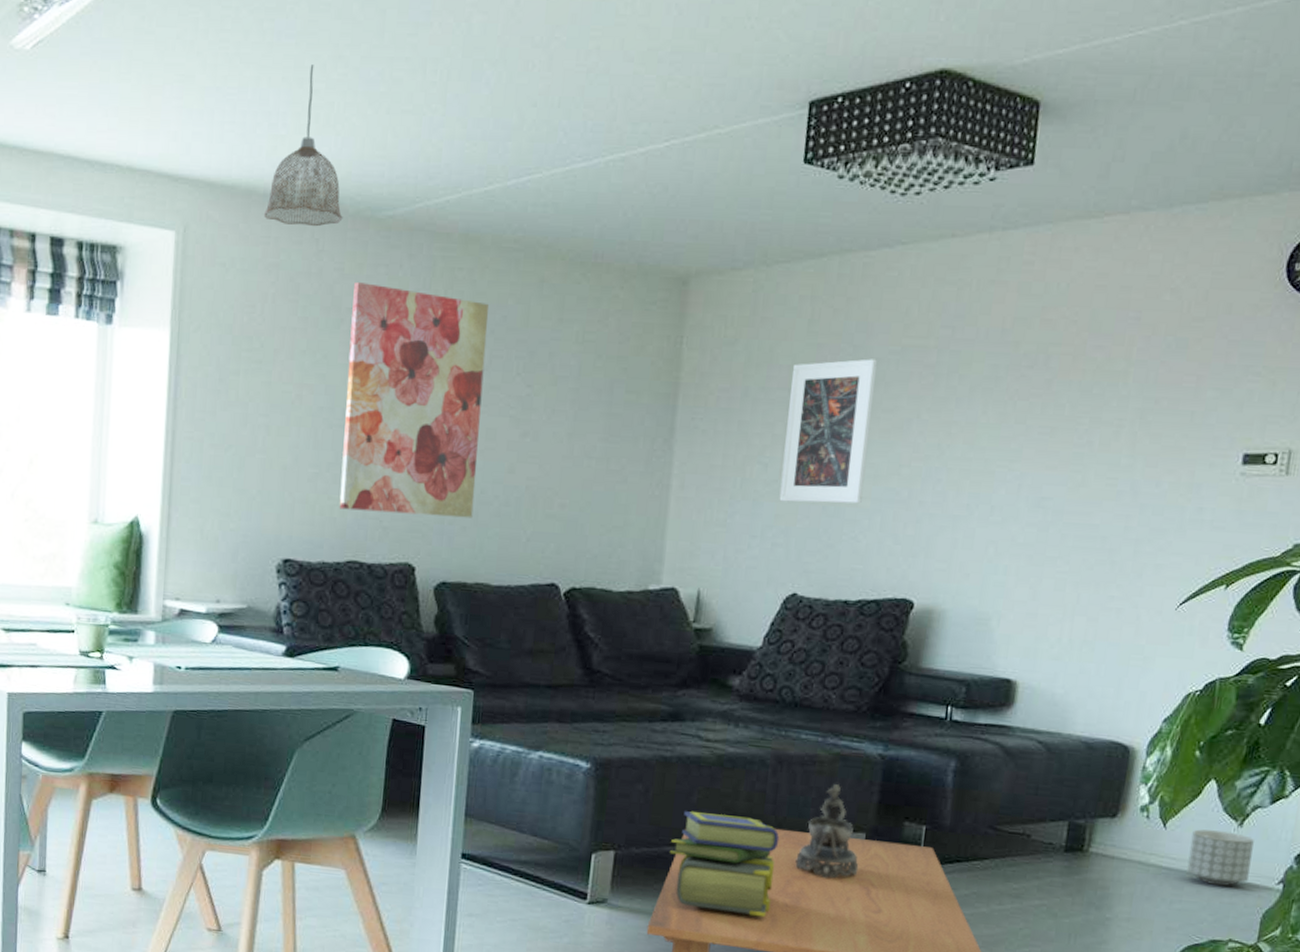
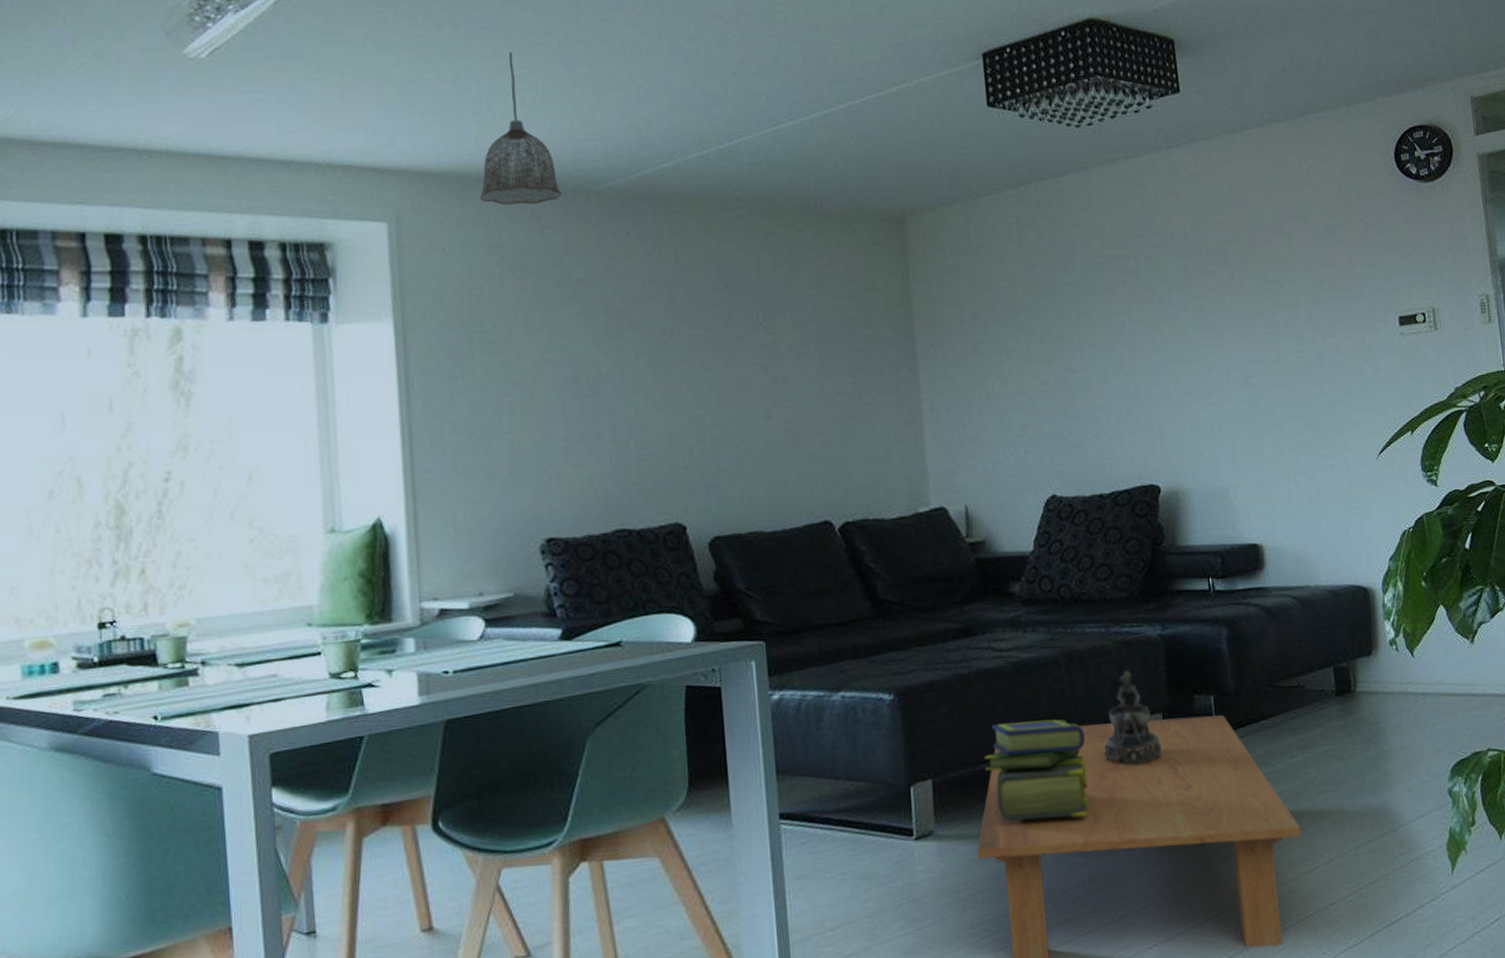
wall art: present [339,281,489,518] -> none [583,252,737,479]
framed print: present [779,358,877,504] -> none [1012,271,1096,411]
planter: present [1187,829,1254,887] -> none [1436,649,1490,702]

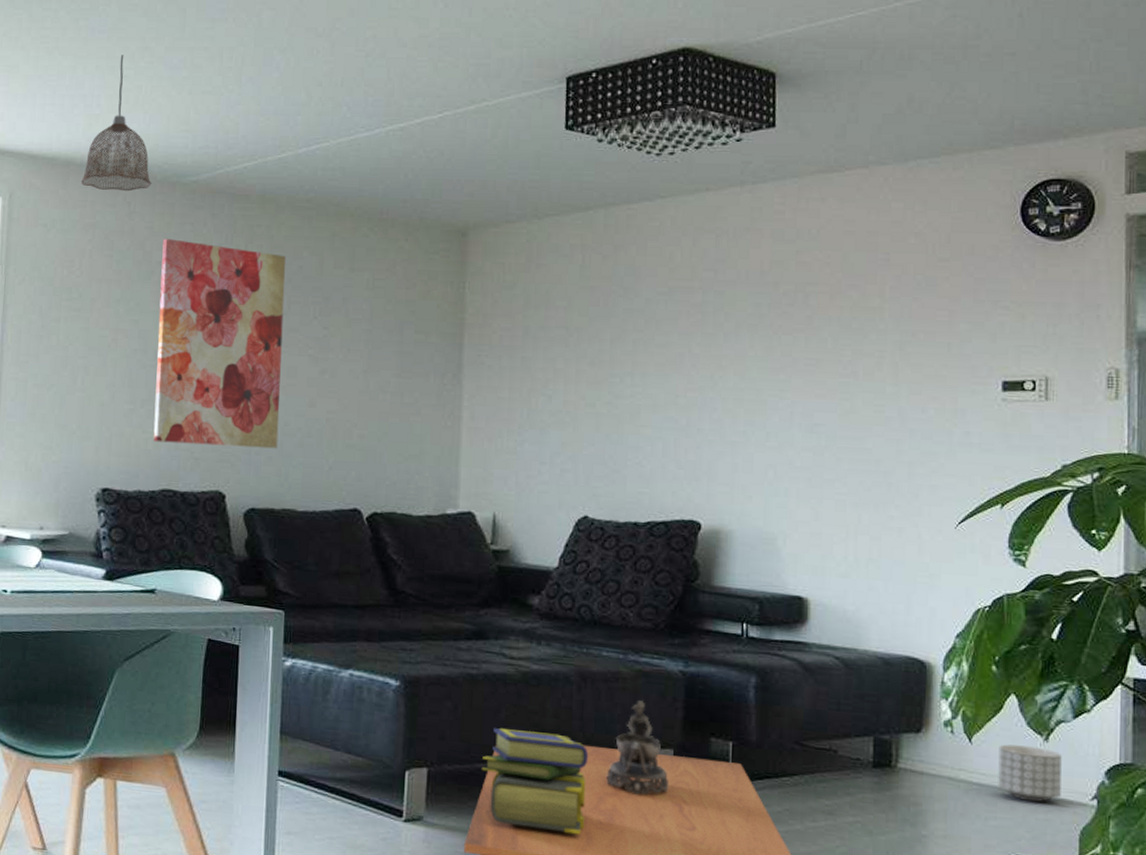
wall art: none [583,252,737,479] -> present [153,238,286,449]
planter: none [1436,649,1490,702] -> present [998,744,1062,803]

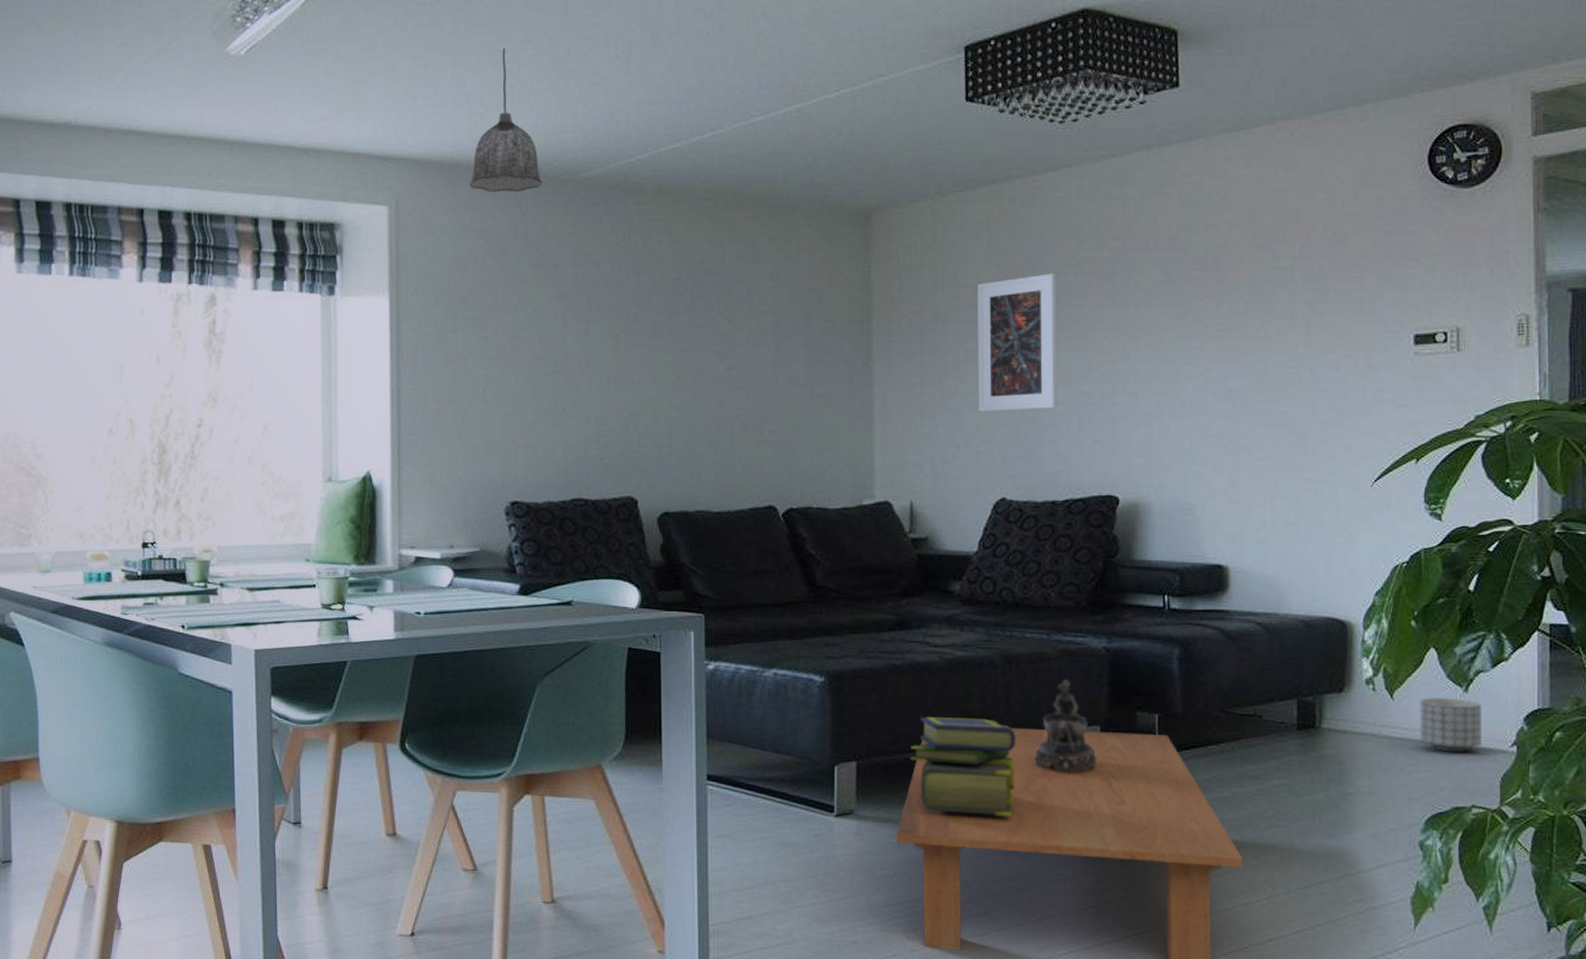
wall art: present [153,238,286,449] -> none [558,238,688,451]
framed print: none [564,299,647,432] -> present [977,273,1057,412]

